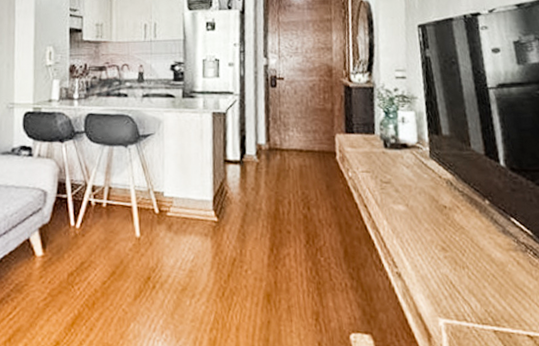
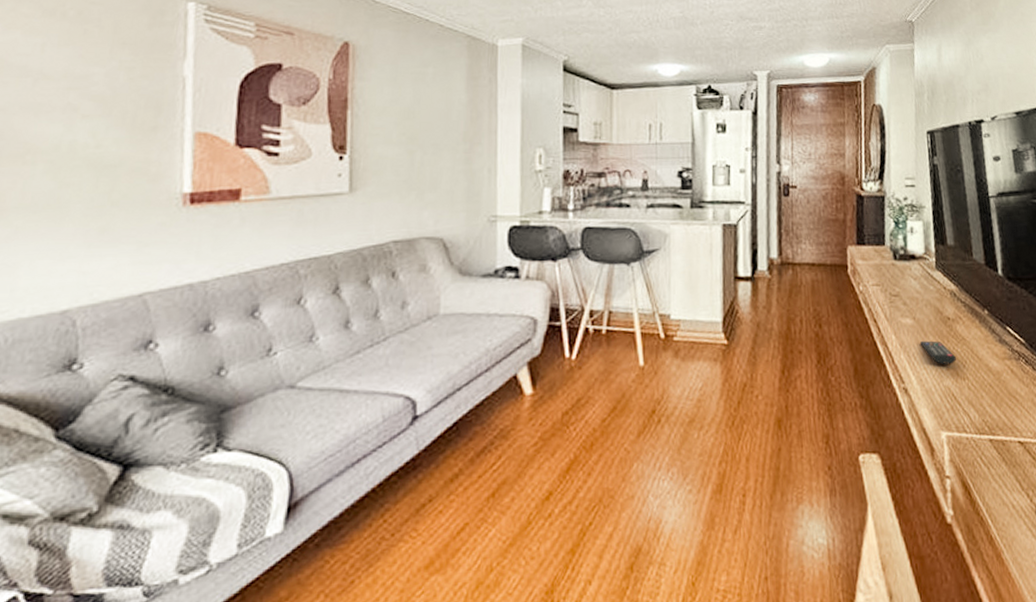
remote control: none [414,227,454,252] -> present [920,340,956,364]

